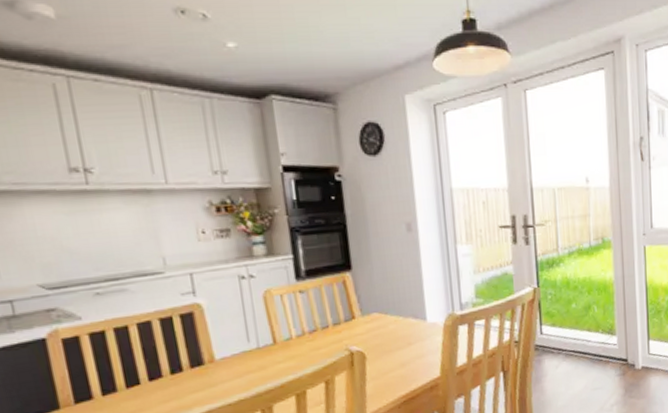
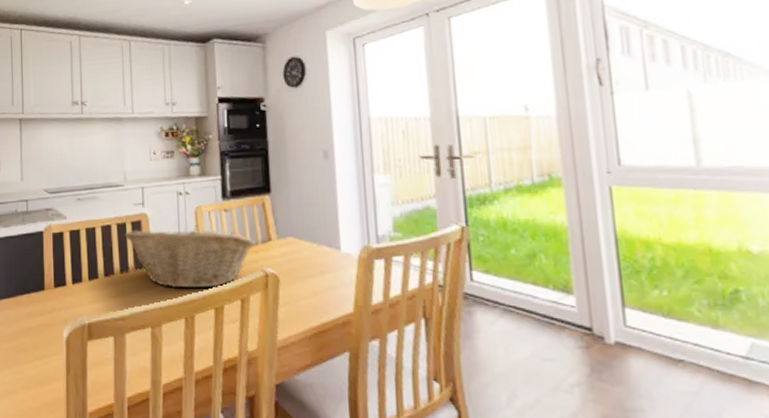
fruit basket: none [171,311,338,382] -> present [124,226,255,289]

